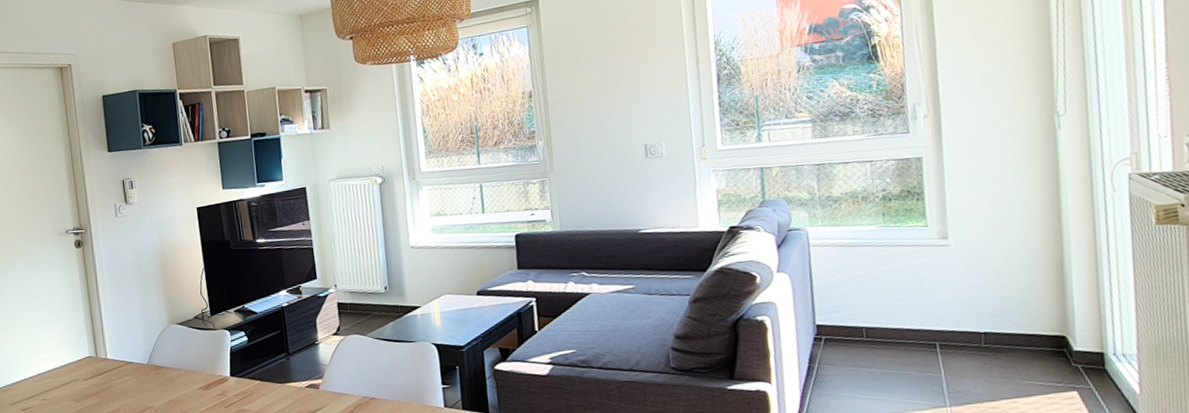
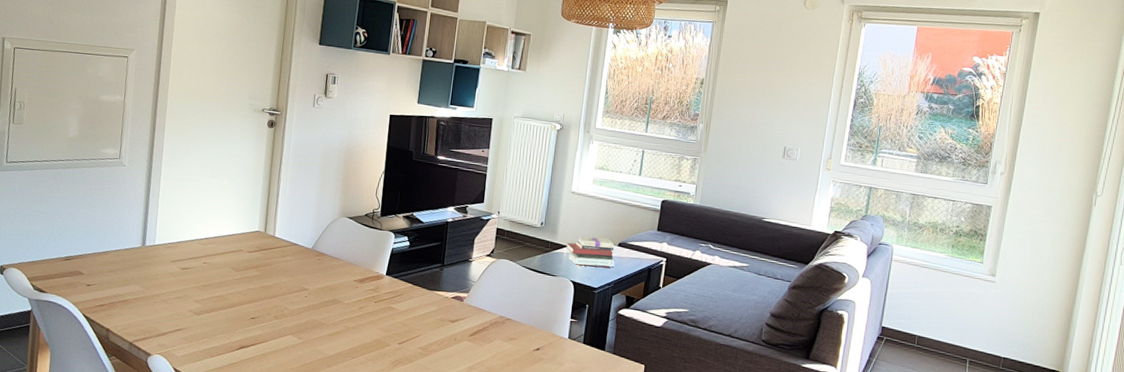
books: none [417,289,477,325] -> present [566,236,614,268]

